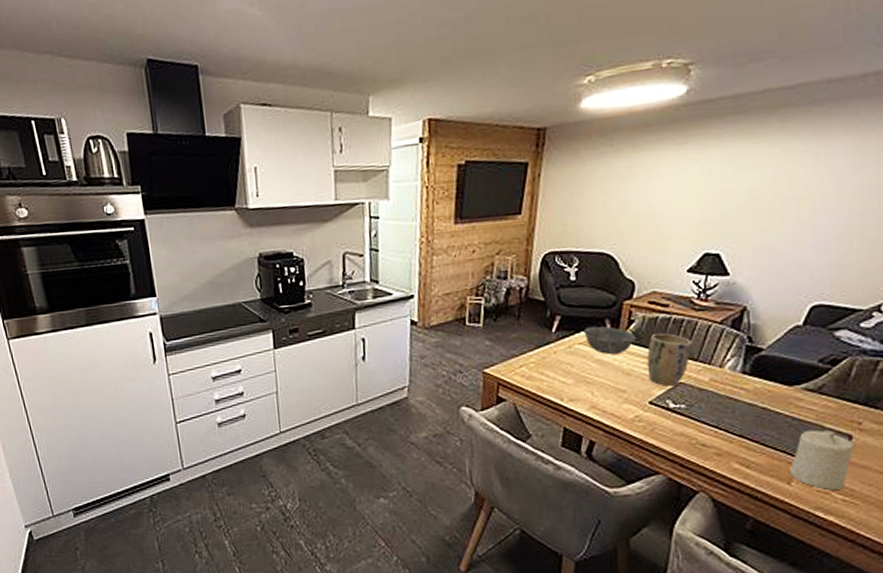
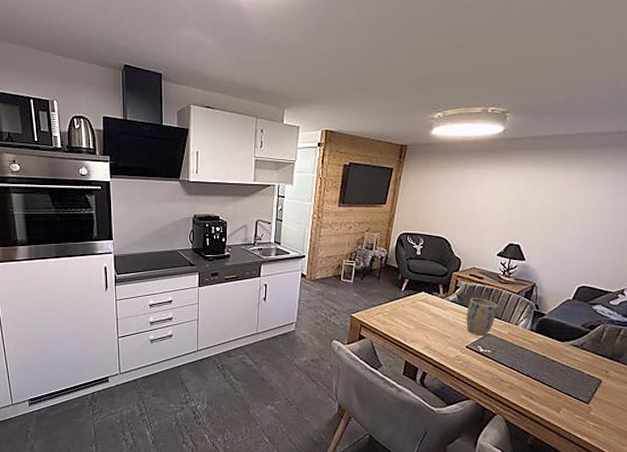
bowl: present [584,326,635,354] -> none [424,289,459,310]
candle: present [790,429,855,490] -> none [560,374,603,418]

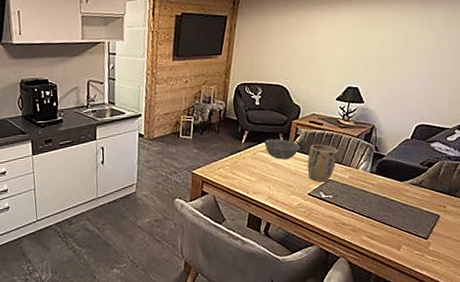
bowl: none [424,289,459,310] -> present [264,139,300,159]

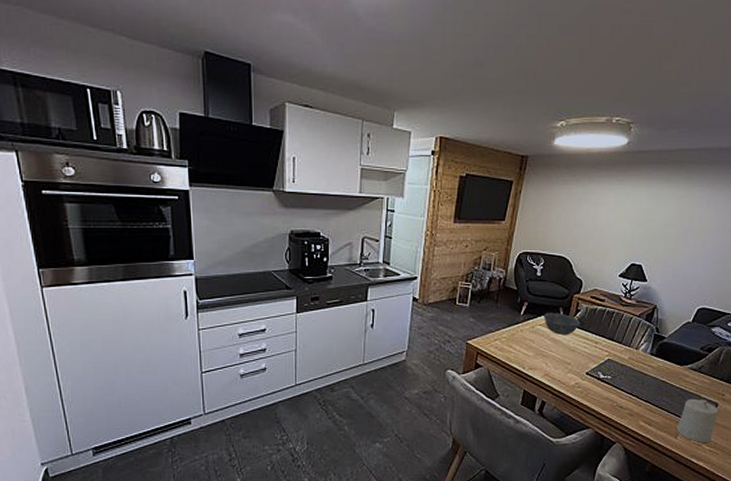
plant pot: present [307,144,338,182] -> none [586,320,618,361]
candle: none [400,212,441,253] -> present [677,398,719,443]

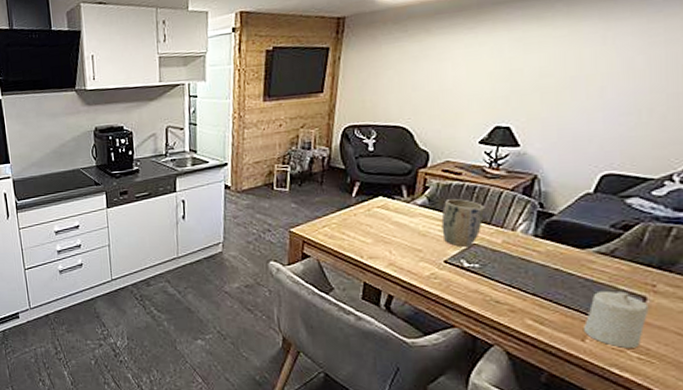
bowl: present [544,313,580,334] -> none [381,192,430,217]
plant pot: none [586,320,618,361] -> present [441,198,484,247]

